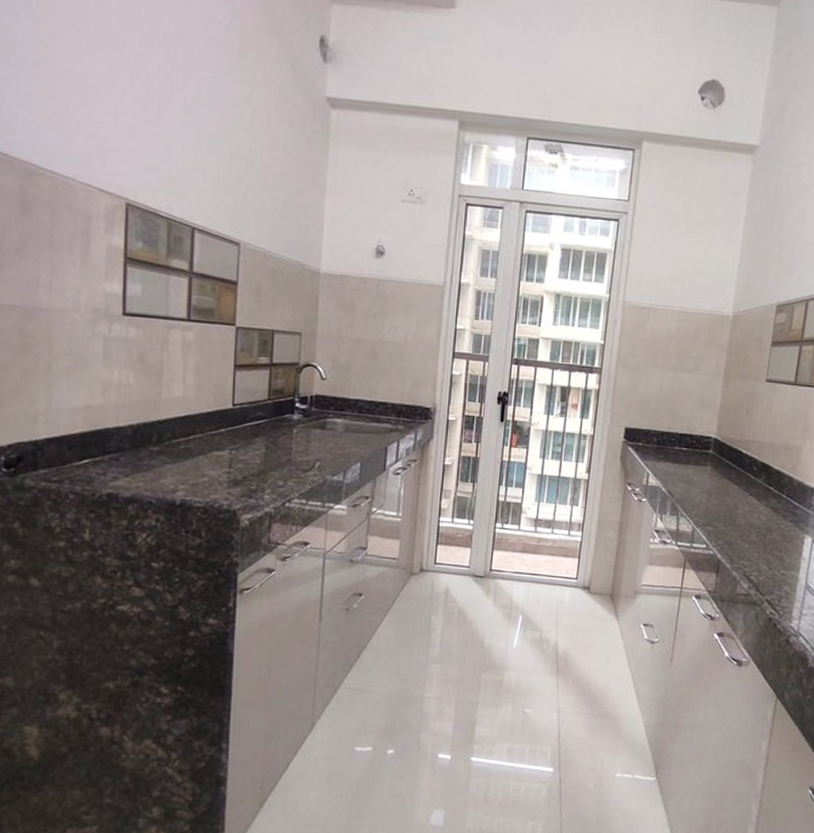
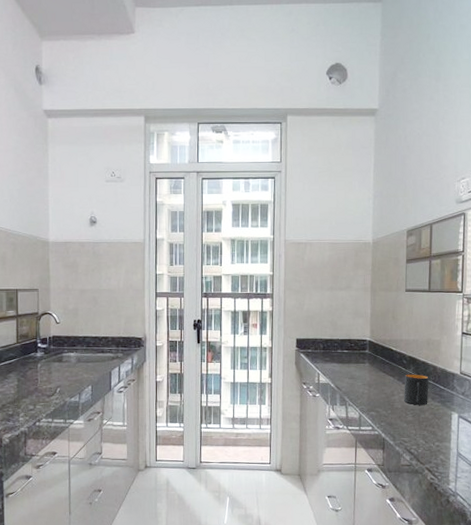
mug: none [749,484,782,524] -> present [404,374,429,405]

